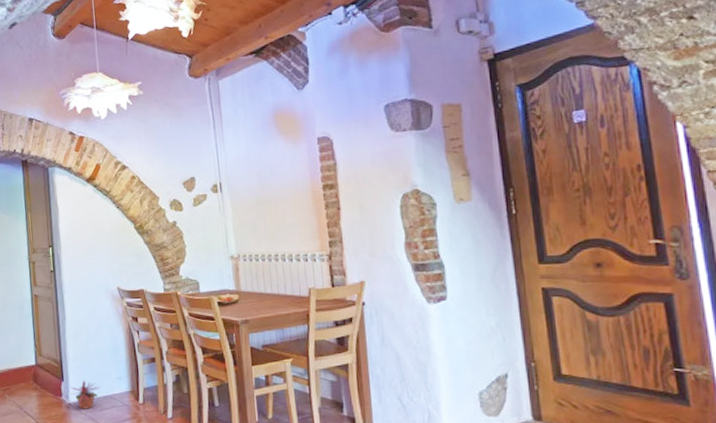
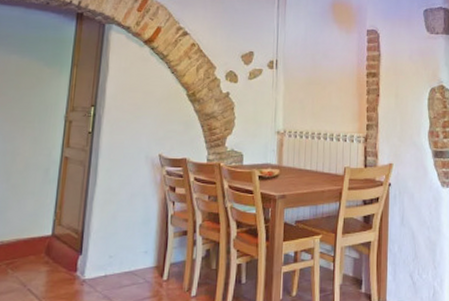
potted plant: present [71,380,100,409] -> none [87,254,123,287]

